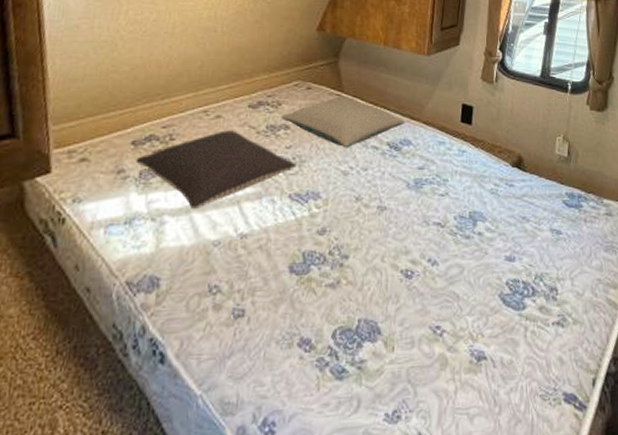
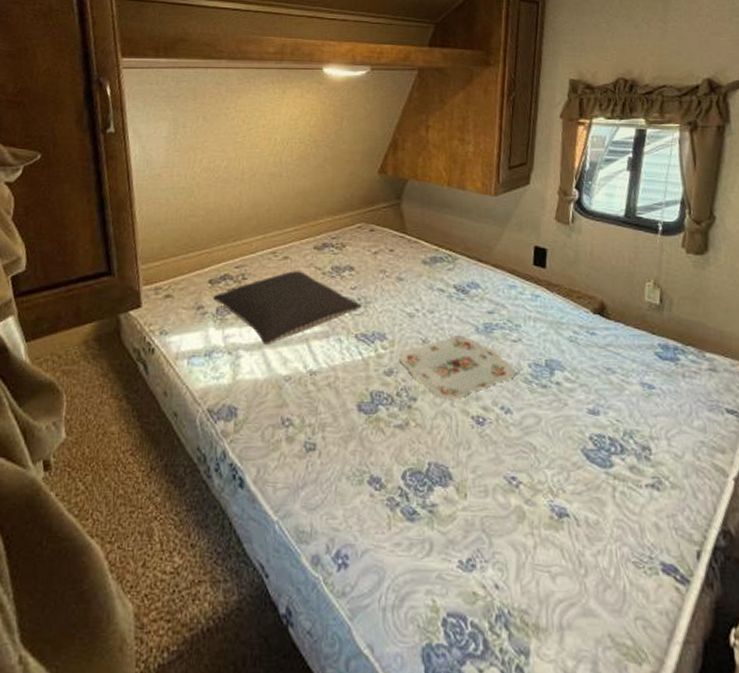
pillow: present [281,97,405,148] -> none [345,239,472,290]
serving tray: none [332,191,443,255] -> present [399,335,516,399]

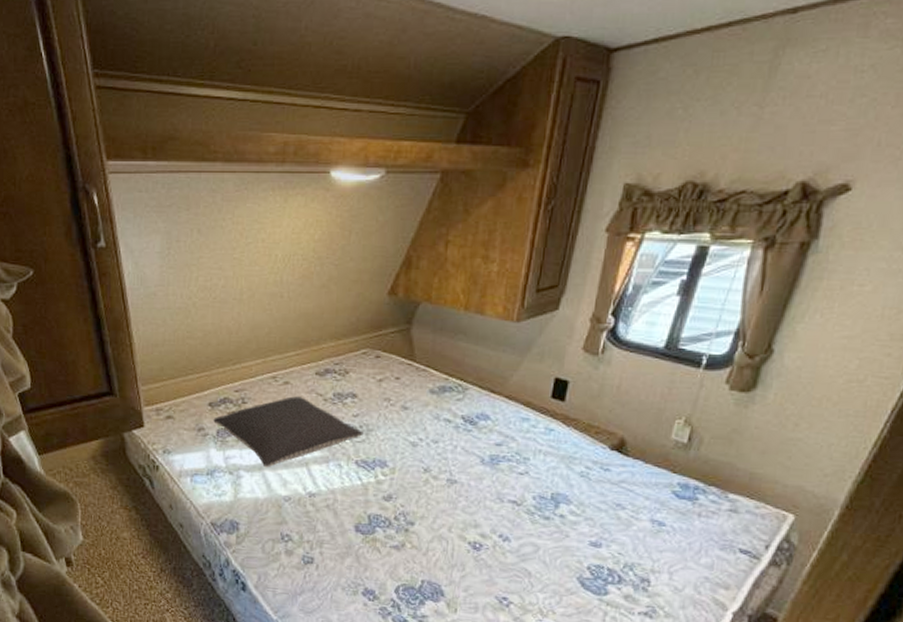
serving tray: present [399,335,516,399] -> none [399,465,519,526]

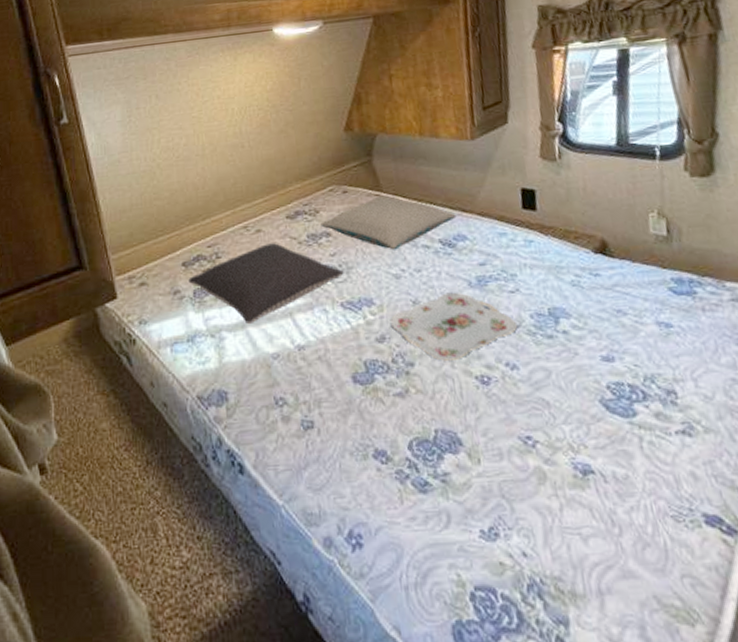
pillow: none [348,366,484,420] -> present [320,196,457,251]
serving tray: none [399,465,519,526] -> present [390,292,518,361]

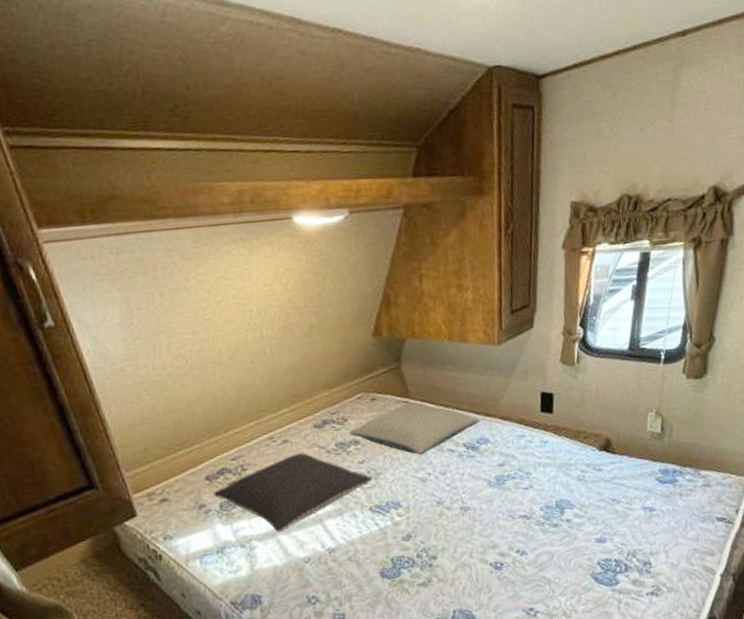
serving tray: present [390,292,518,361] -> none [415,491,529,553]

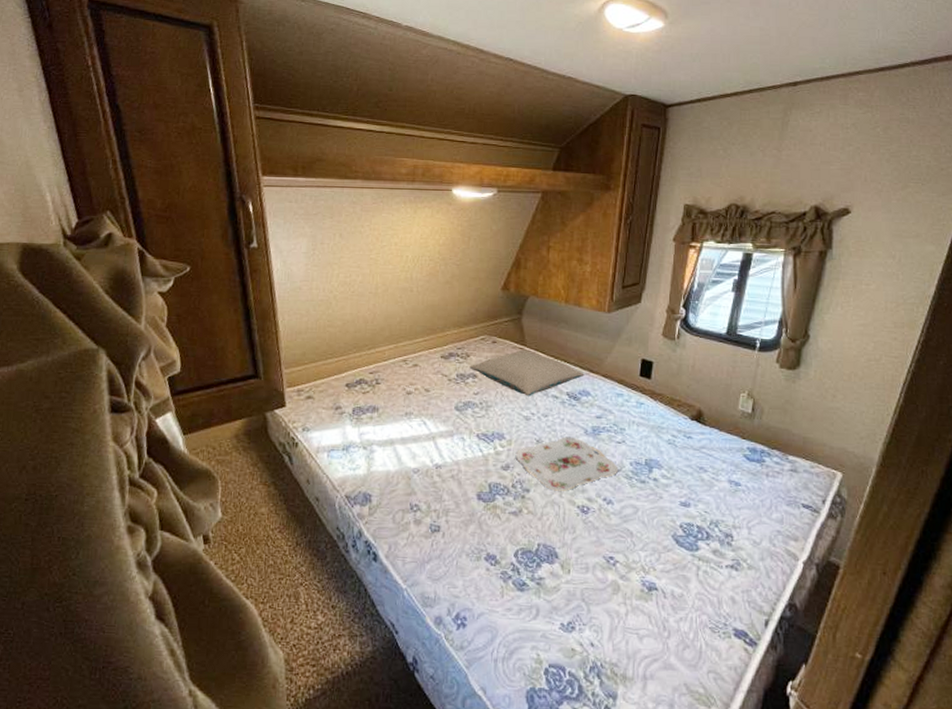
pillow: present [213,453,373,533] -> none [349,377,483,443]
serving tray: none [415,491,529,553] -> present [515,436,619,491]

